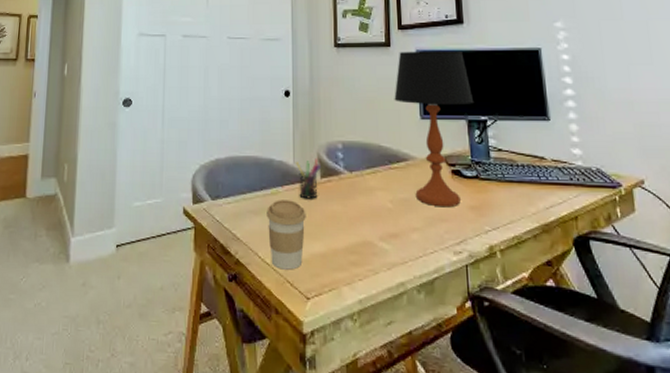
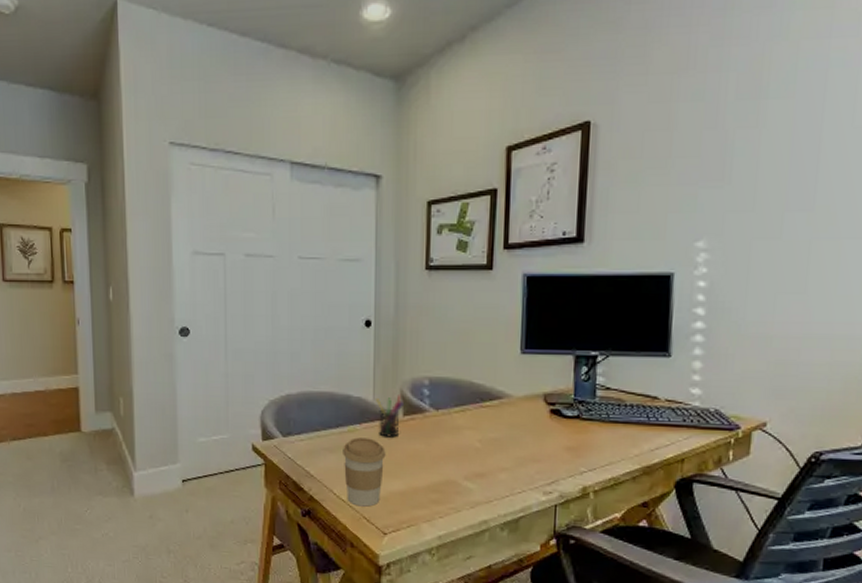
table lamp: present [394,51,475,208] -> none [492,275,586,448]

